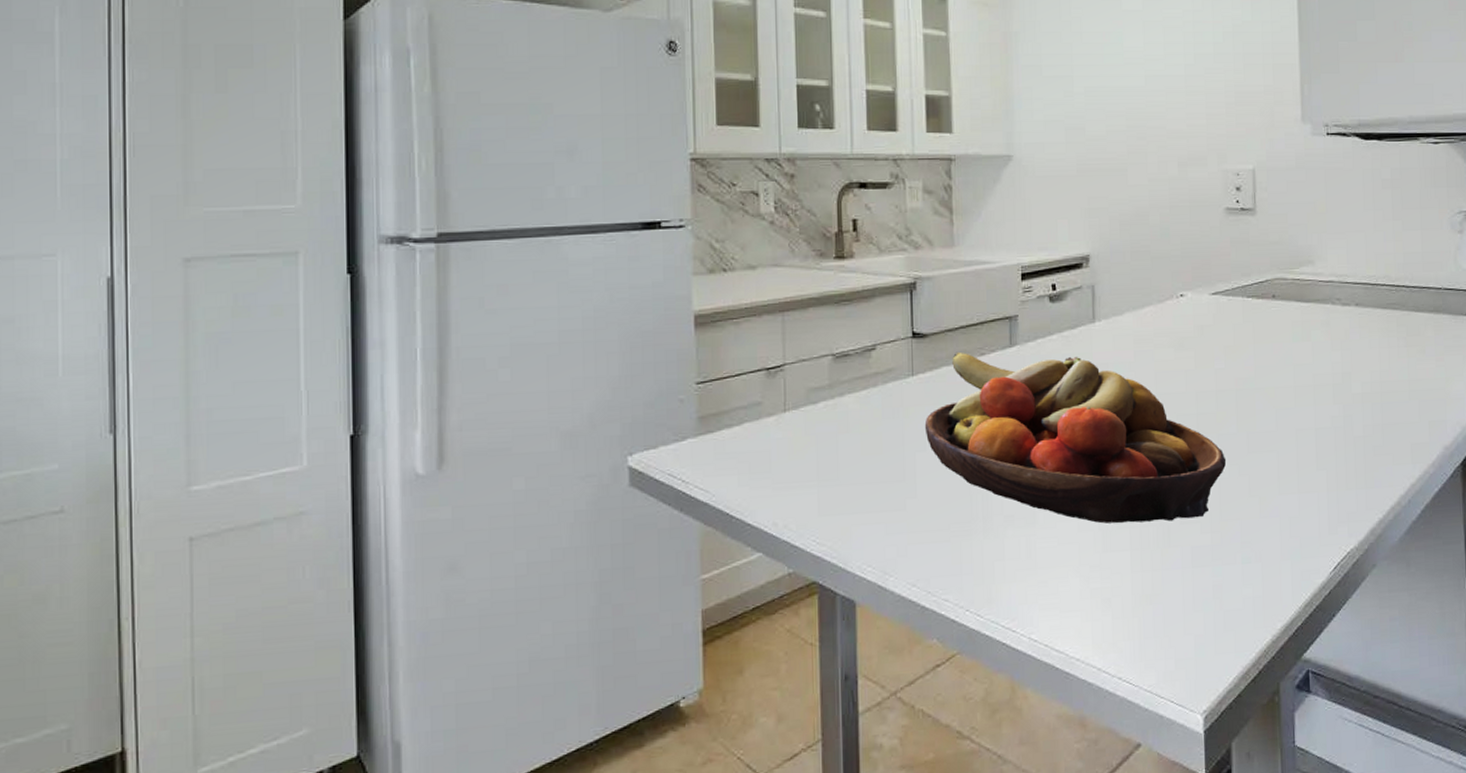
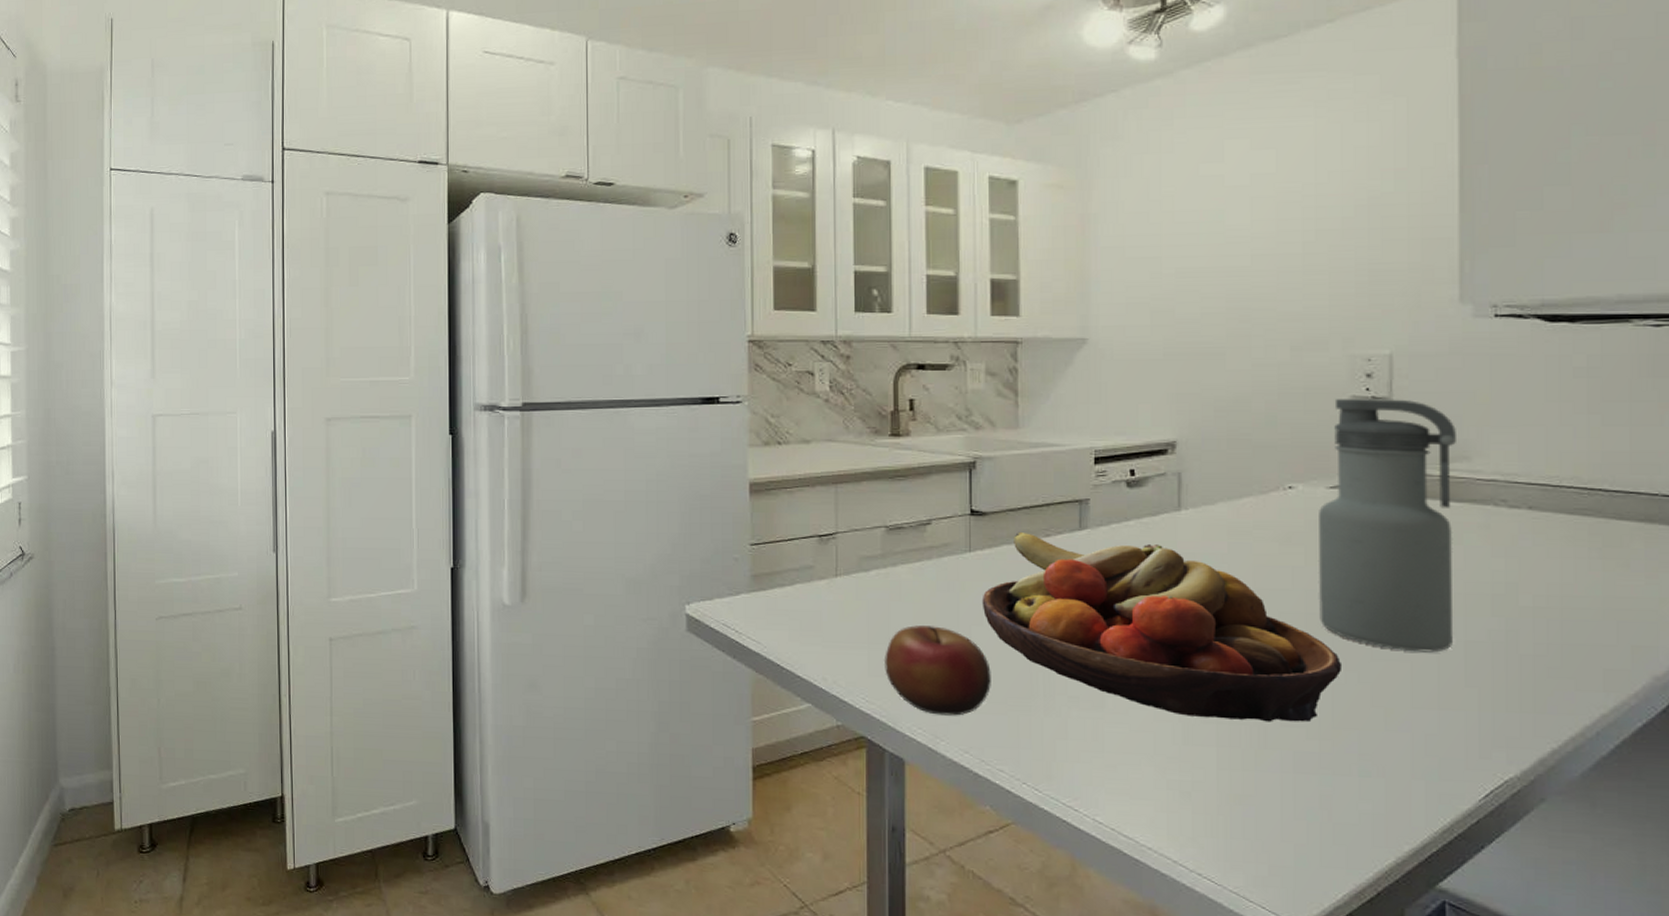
apple: none [833,456,935,550] -> present [883,625,991,716]
water bottle: none [1204,209,1307,442] -> present [1317,398,1456,653]

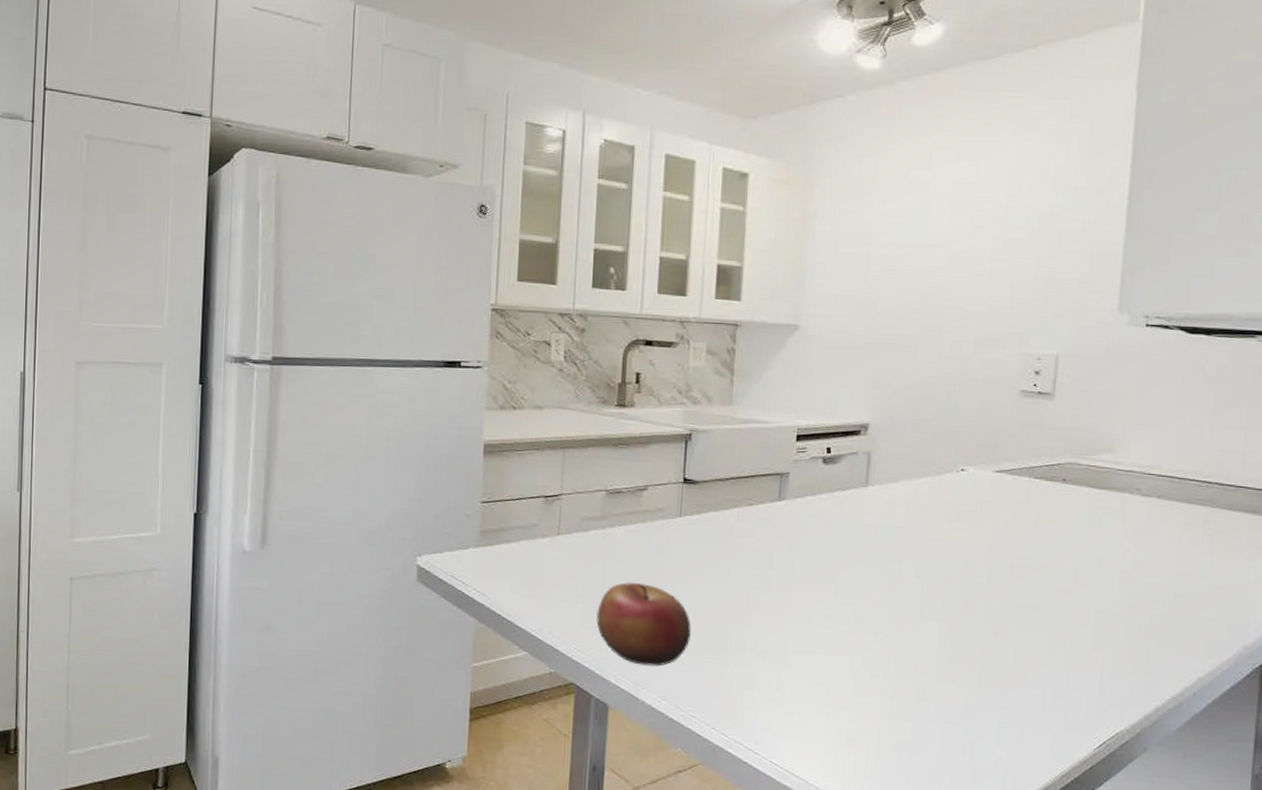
fruit bowl: present [982,531,1343,722] -> none [687,500,993,679]
water bottle: present [1317,398,1456,653] -> none [977,392,1105,621]

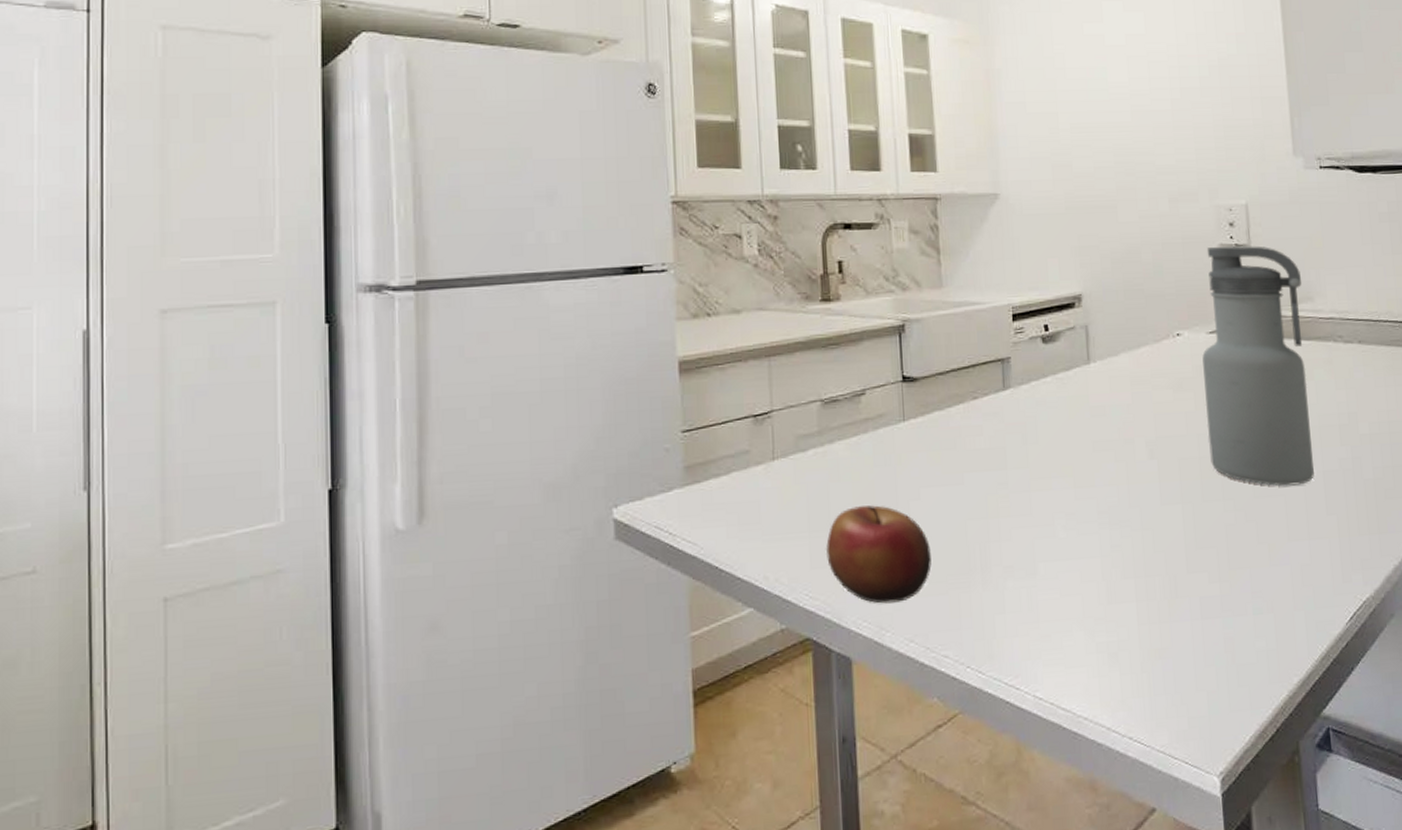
water bottle: none [977,392,1105,621] -> present [1202,245,1314,486]

